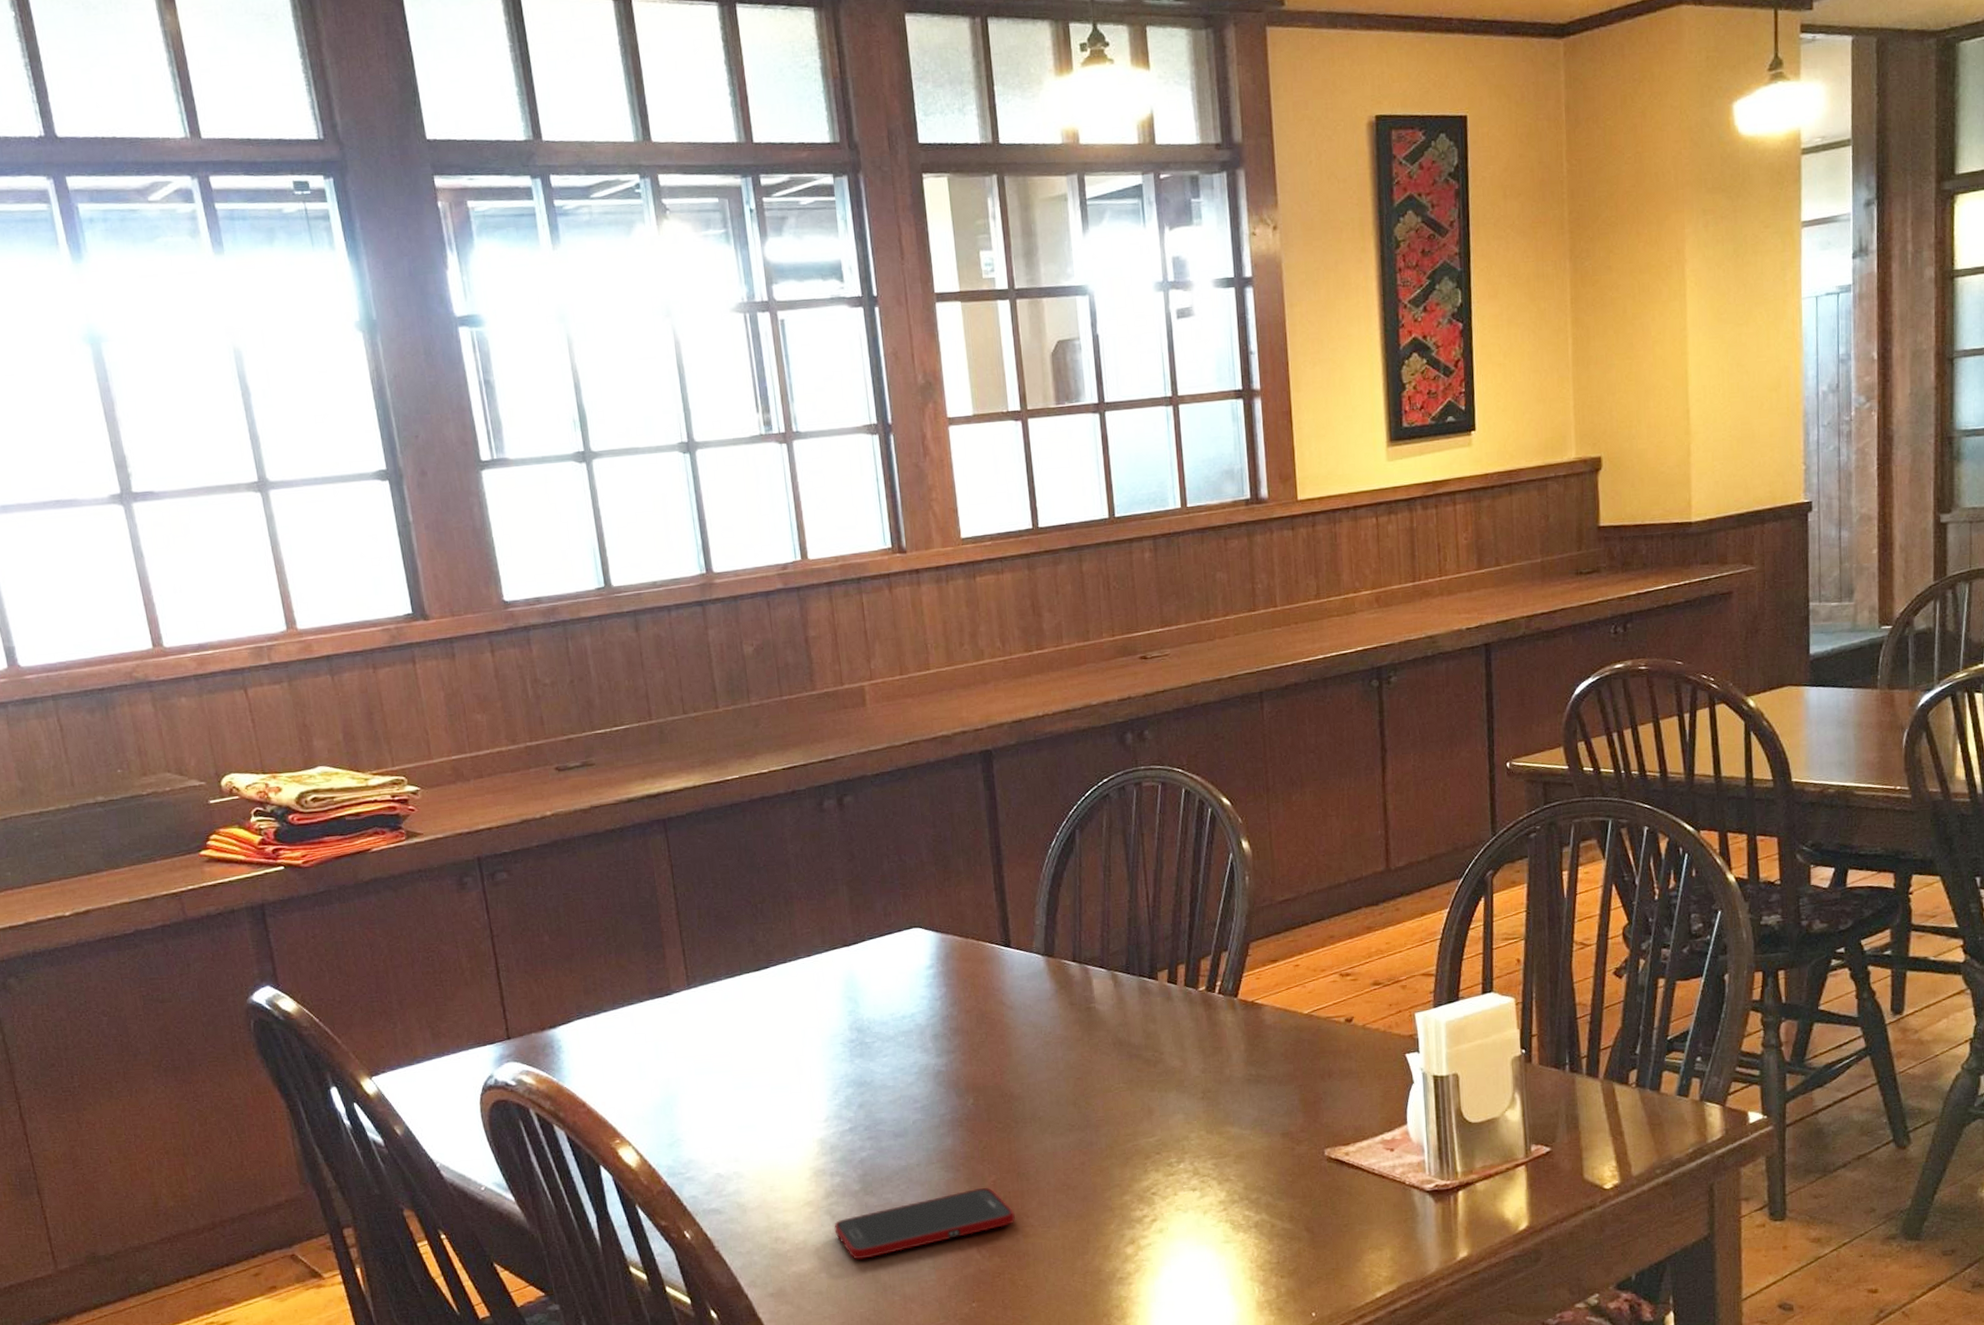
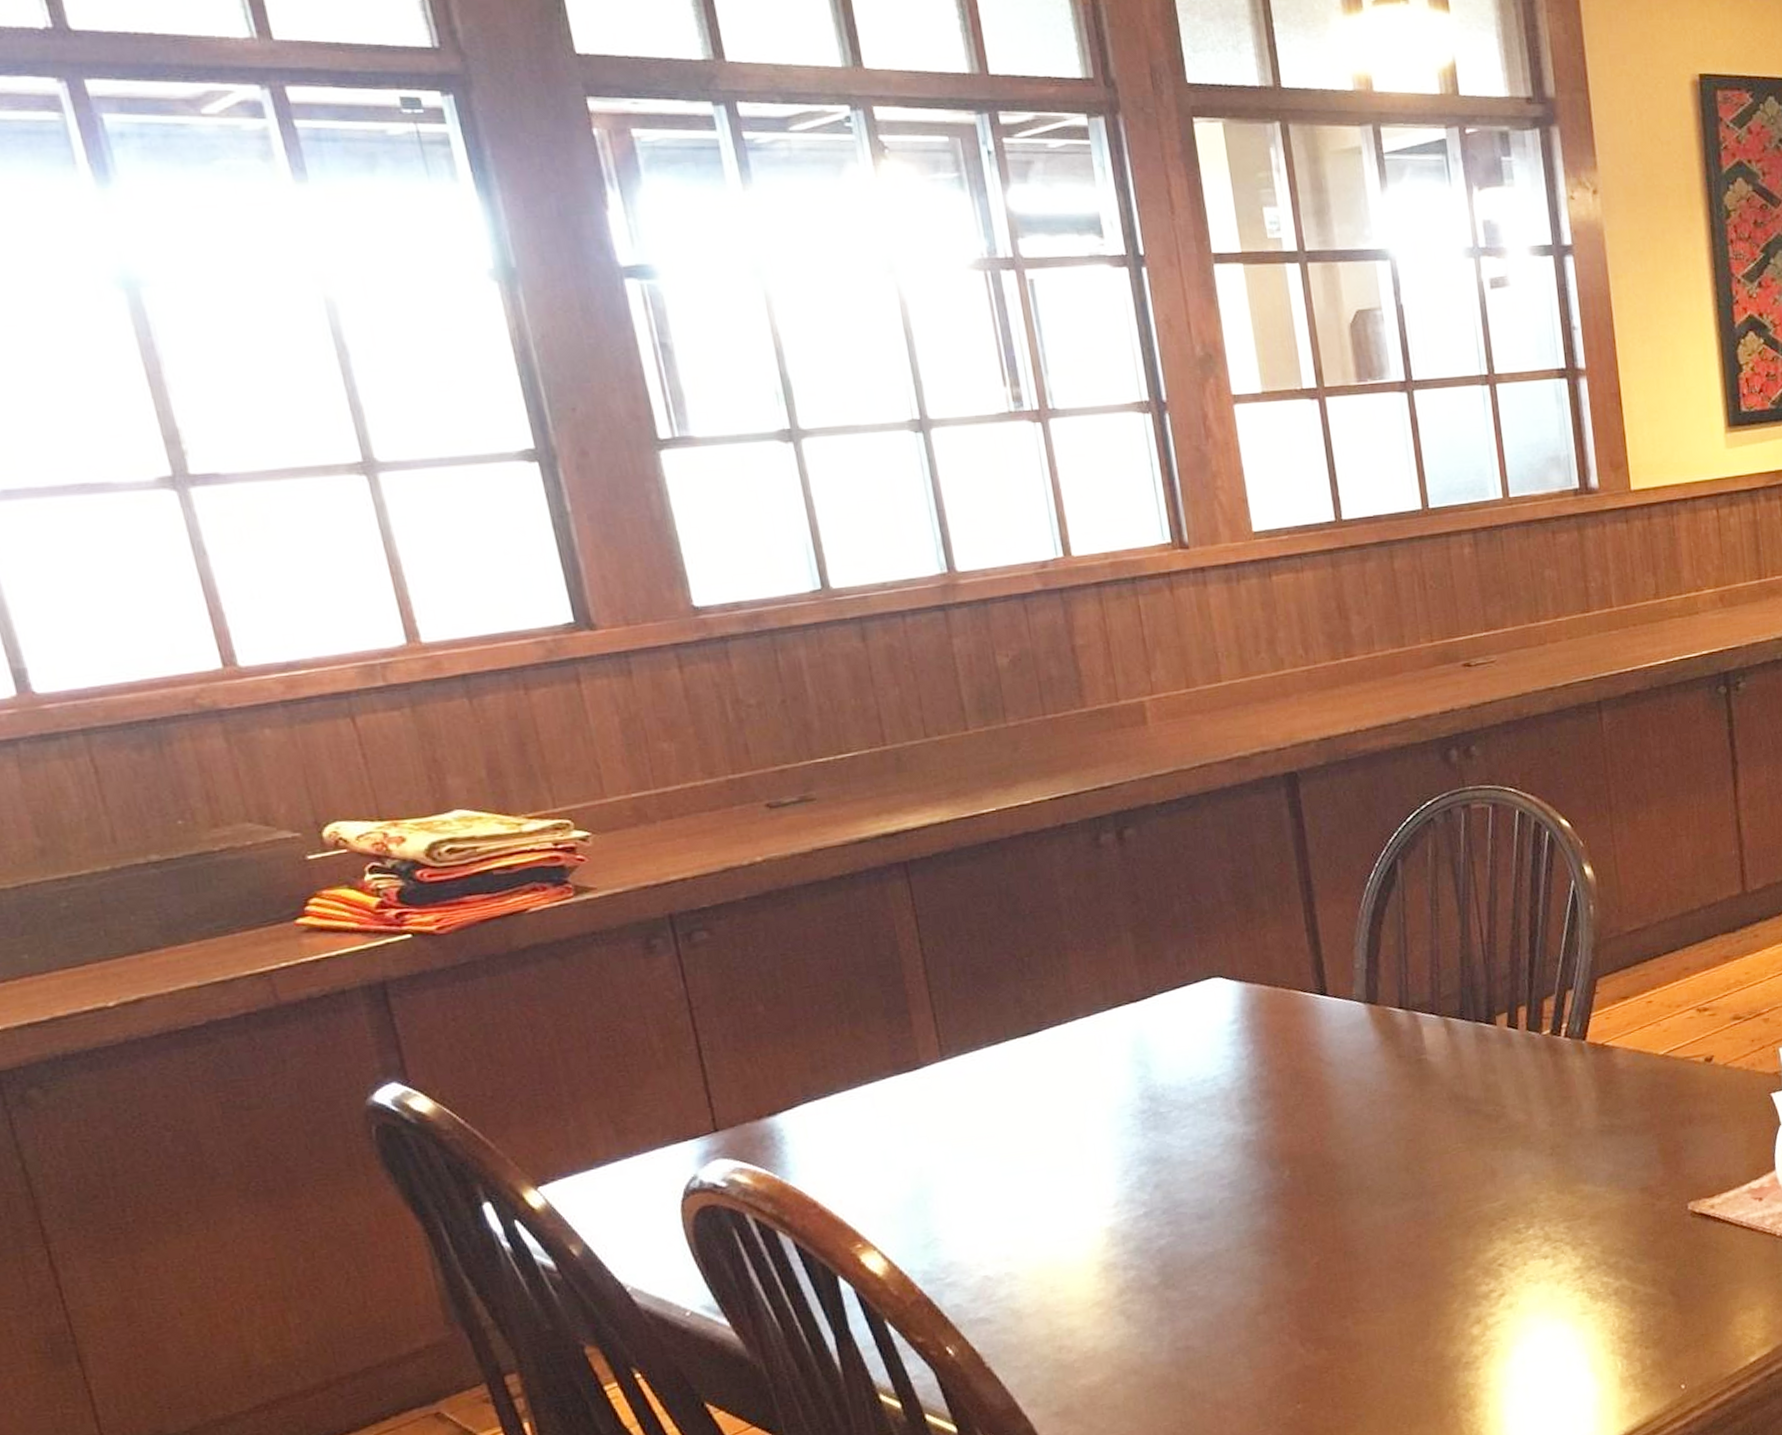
cell phone: present [834,1187,1015,1260] -> none [1129,1270,1343,1365]

